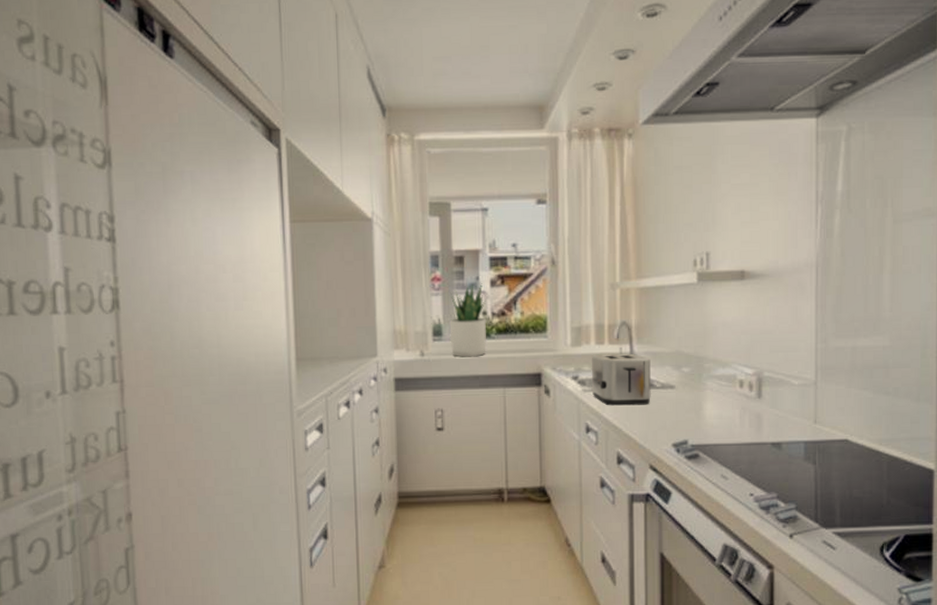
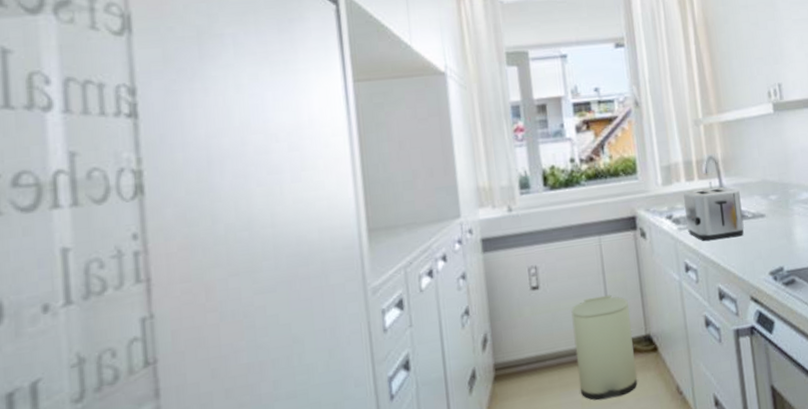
planter: present [449,283,486,358] -> none [534,130,577,209]
pedal bin: none [472,444,529,539] -> present [571,294,638,400]

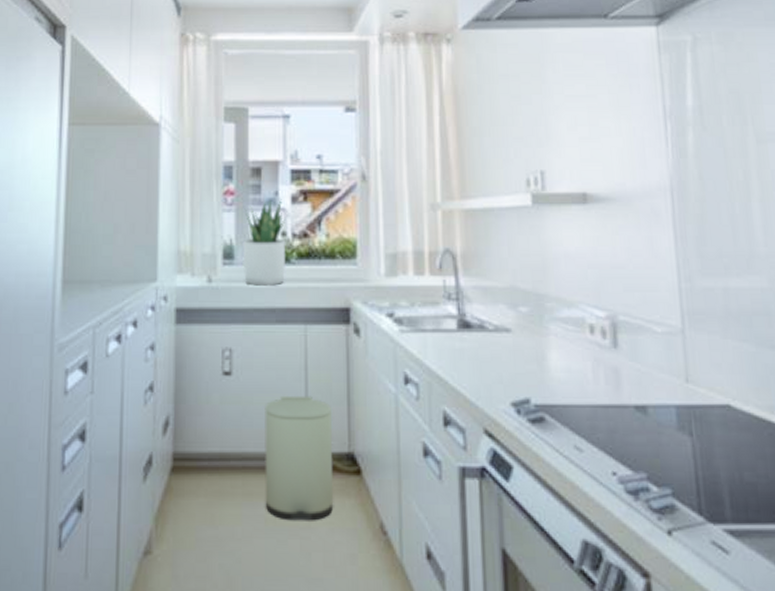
planter: none [534,130,577,209] -> present [243,199,286,286]
toaster: present [683,187,744,241] -> none [410,287,483,350]

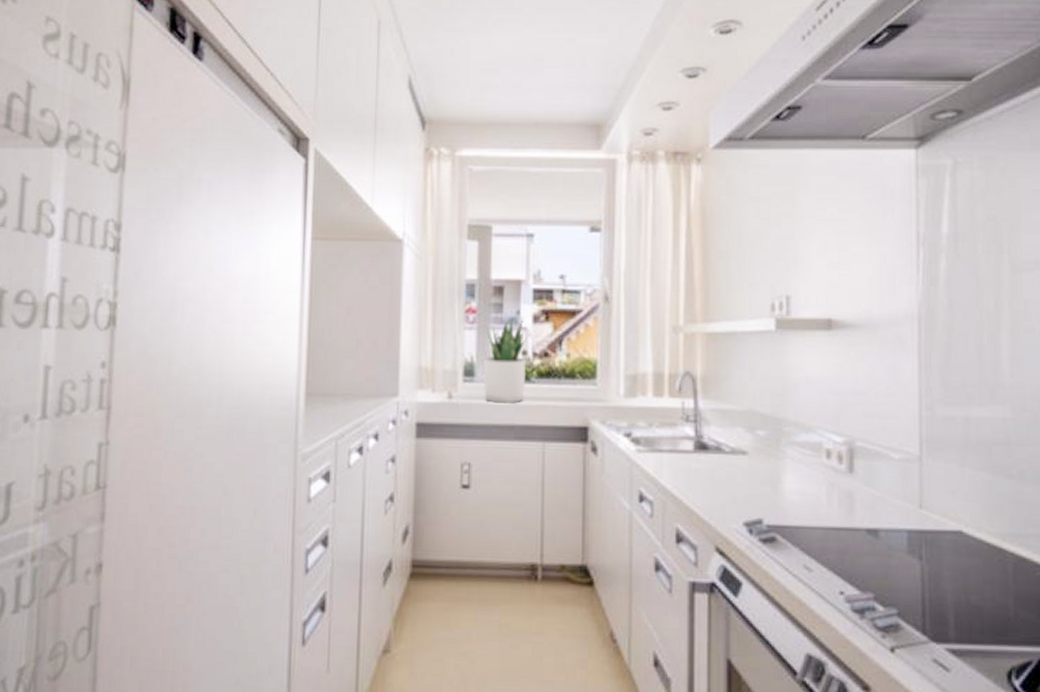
pedal bin: present [265,395,334,521] -> none [499,509,566,628]

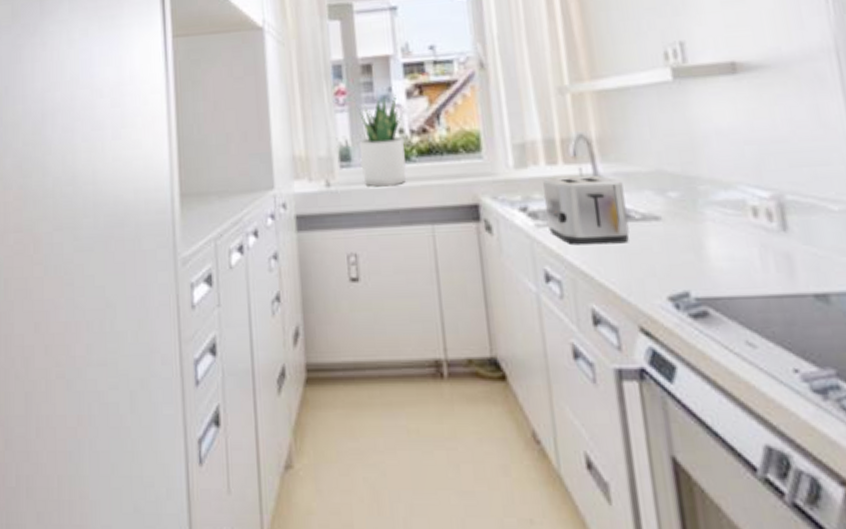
toaster: none [647,408,719,472] -> present [543,175,630,244]

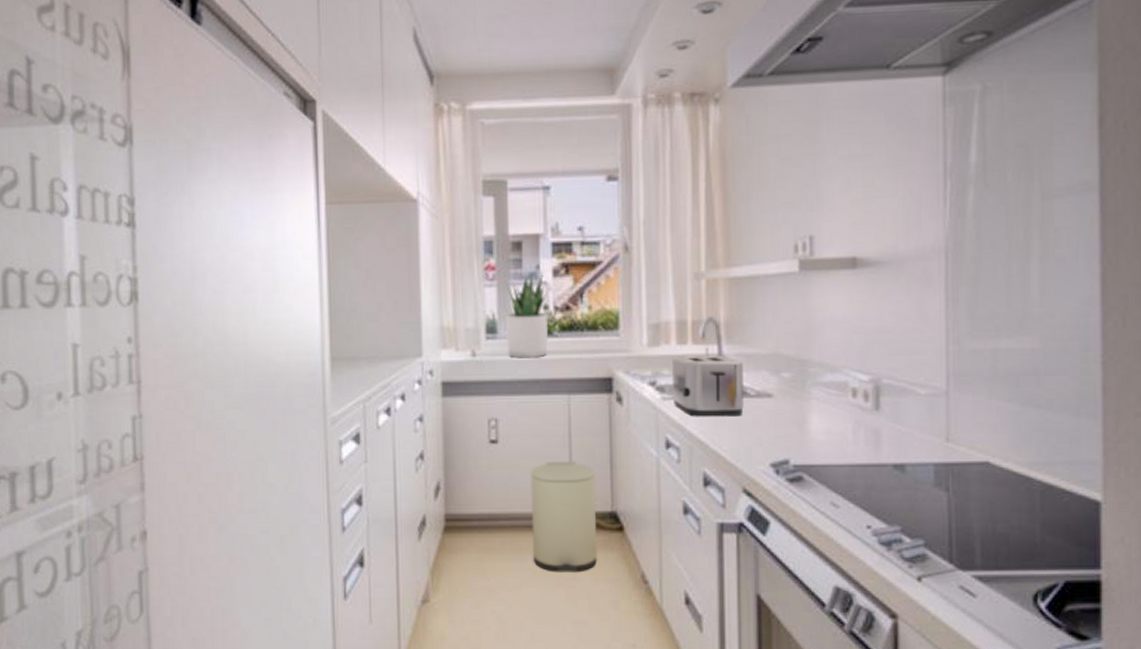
pedal bin: none [397,299,480,431] -> present [530,461,598,573]

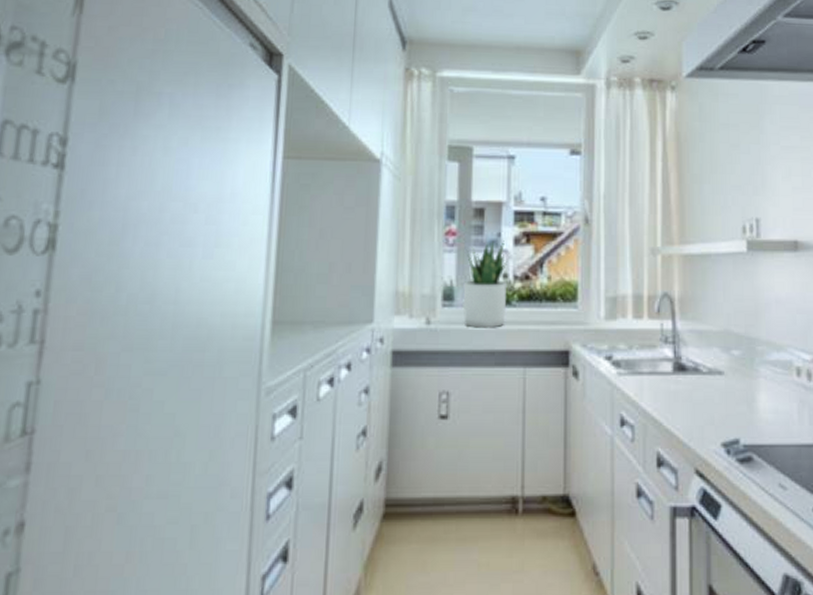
pedal bin: present [530,461,598,573] -> none [478,439,548,565]
toaster: present [672,355,744,416] -> none [627,330,697,393]

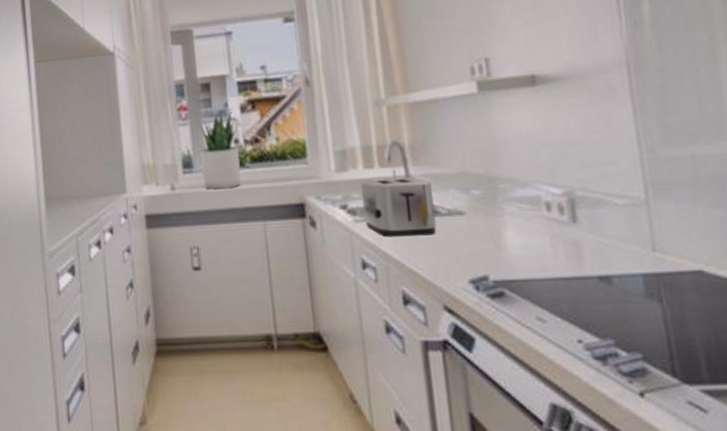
toaster: none [627,330,697,393] -> present [361,176,437,236]

